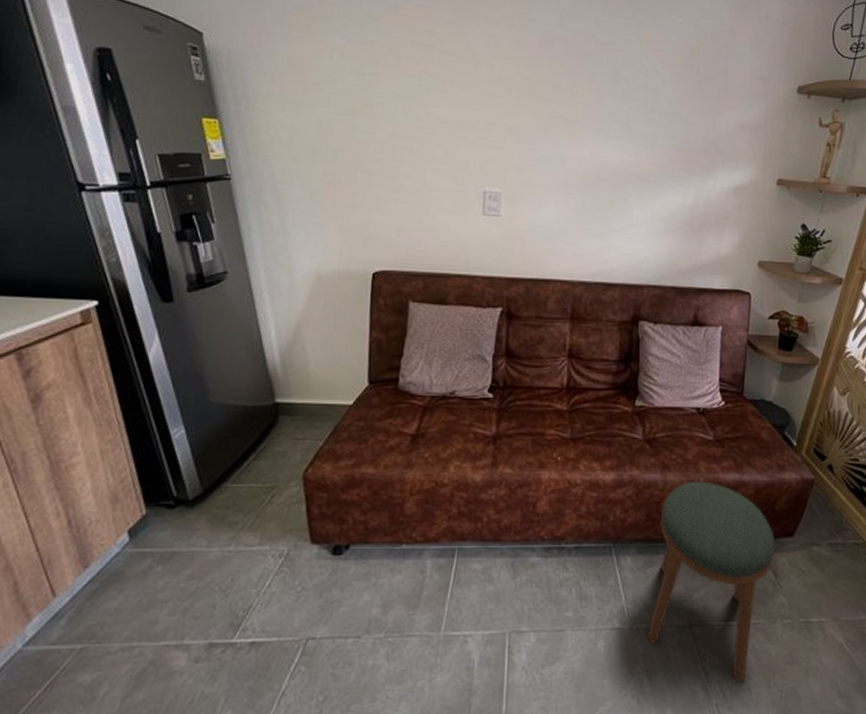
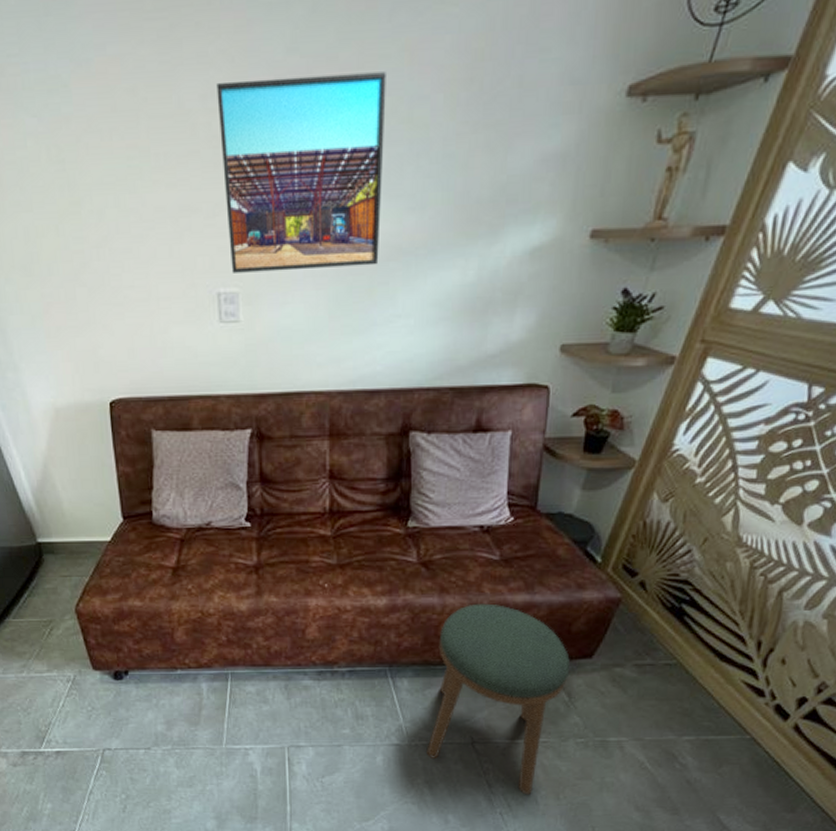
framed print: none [497,37,629,185] -> present [216,72,386,273]

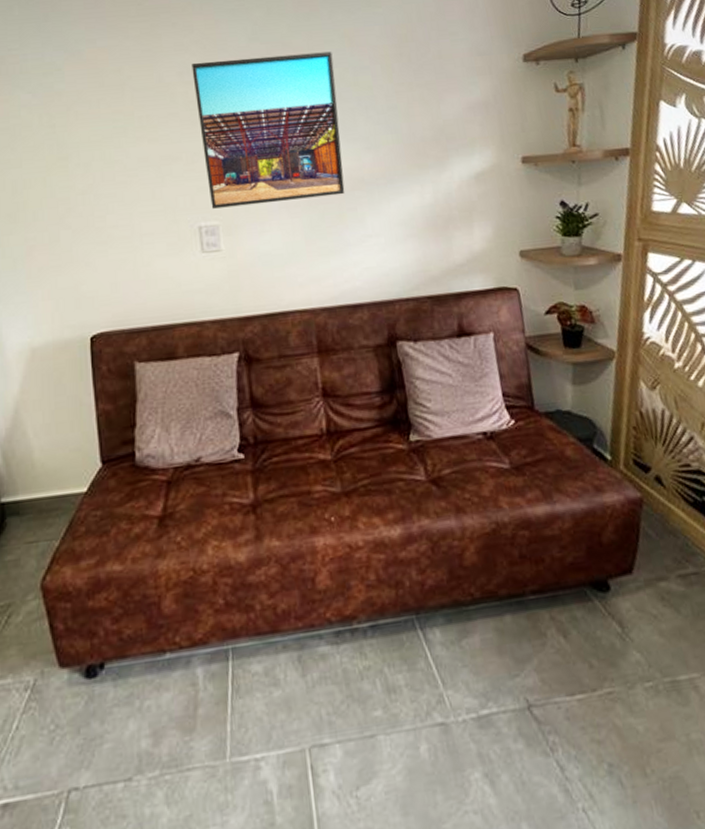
stool: present [426,603,570,795] -> none [464,520,614,775]

